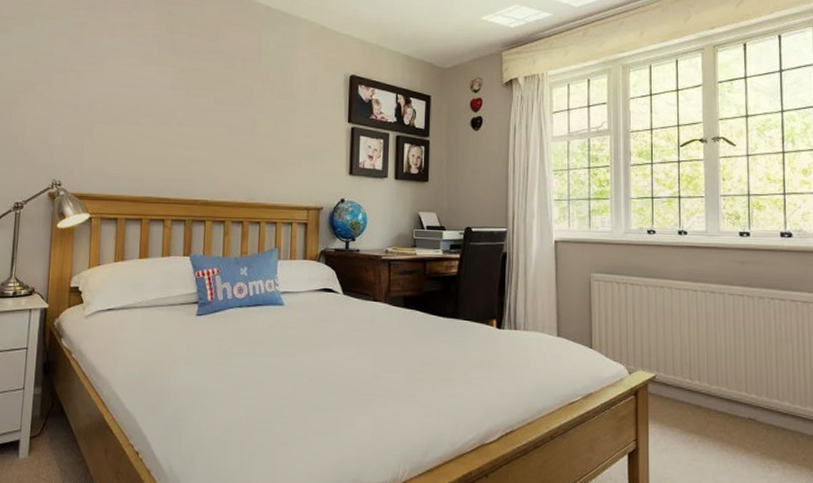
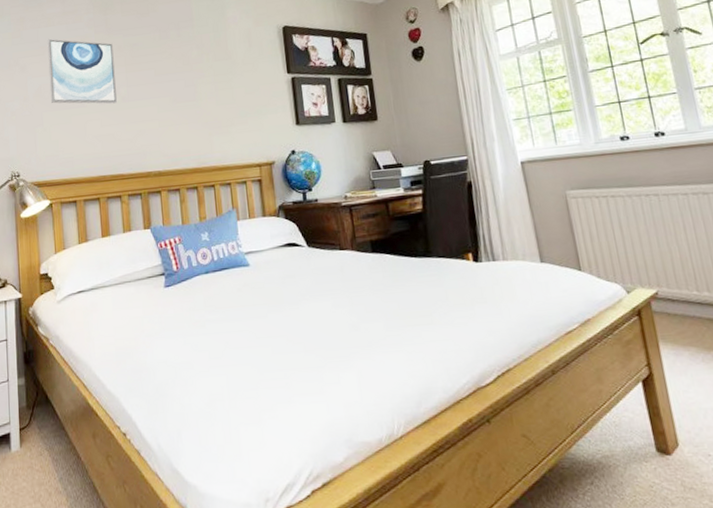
wall art: none [103,48,176,126] -> present [47,38,117,104]

